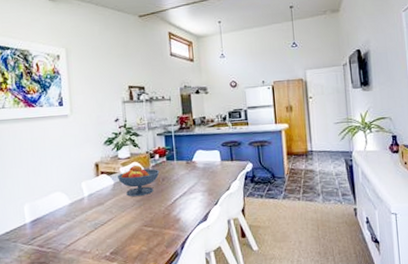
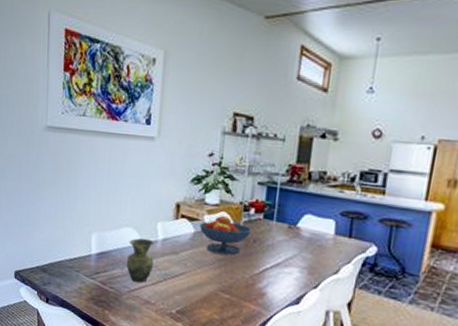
vase: none [59,198,84,237] -> present [126,238,153,283]

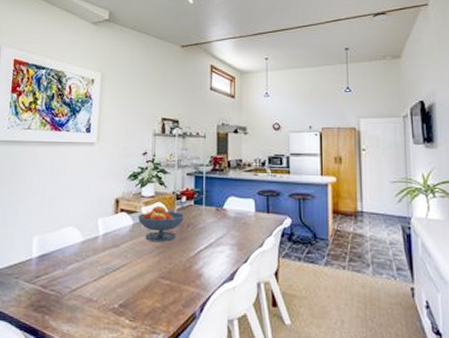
vase: present [126,238,153,283] -> none [67,236,95,280]

